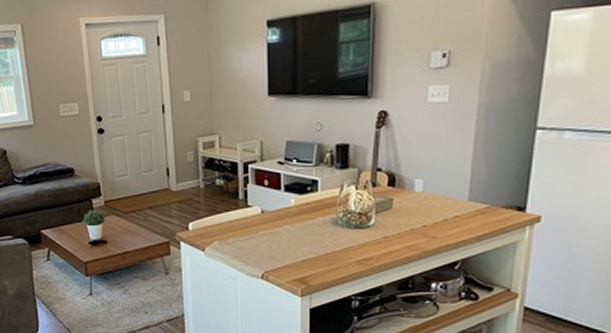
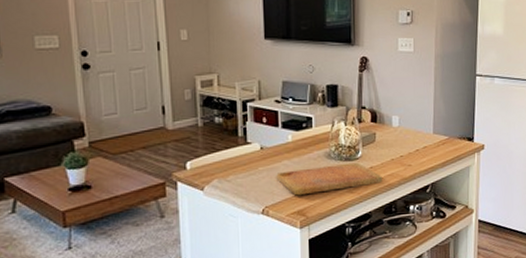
cutting board: none [277,231,398,263] -> present [276,162,382,196]

